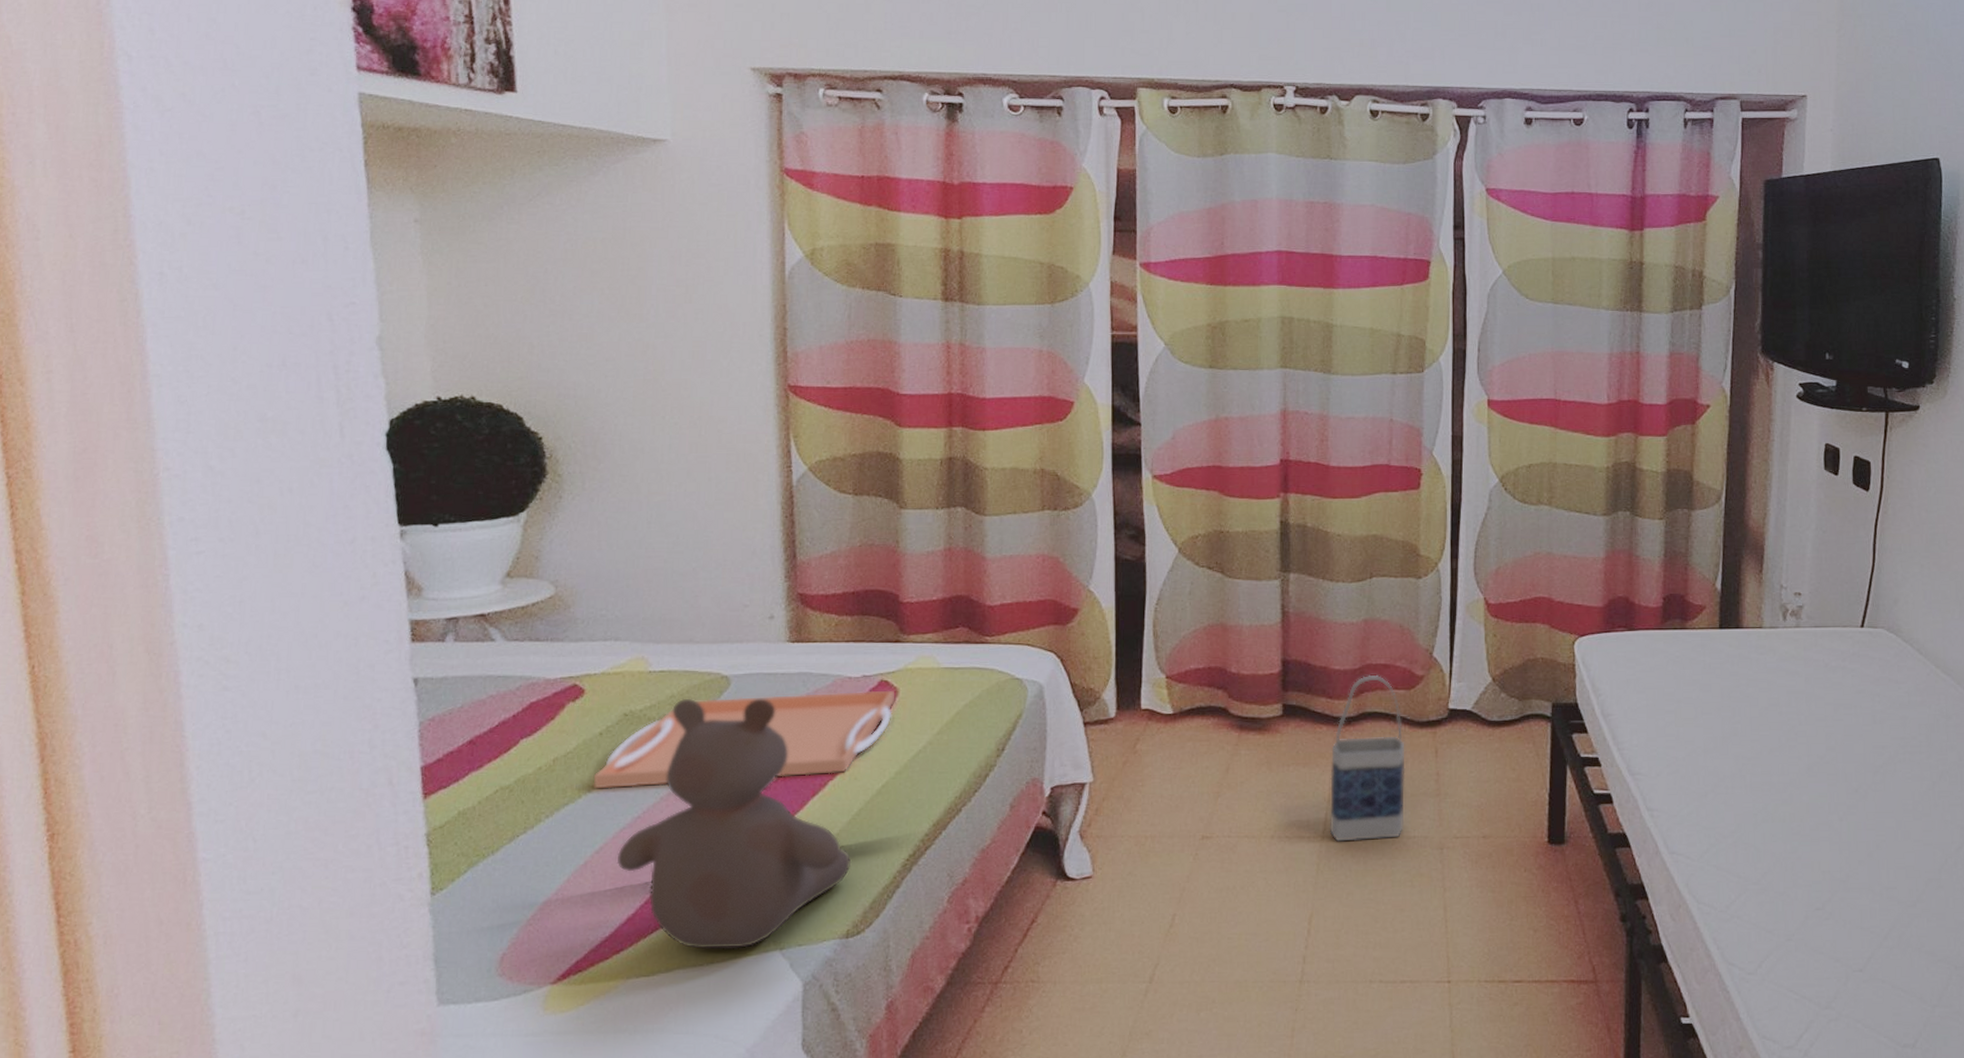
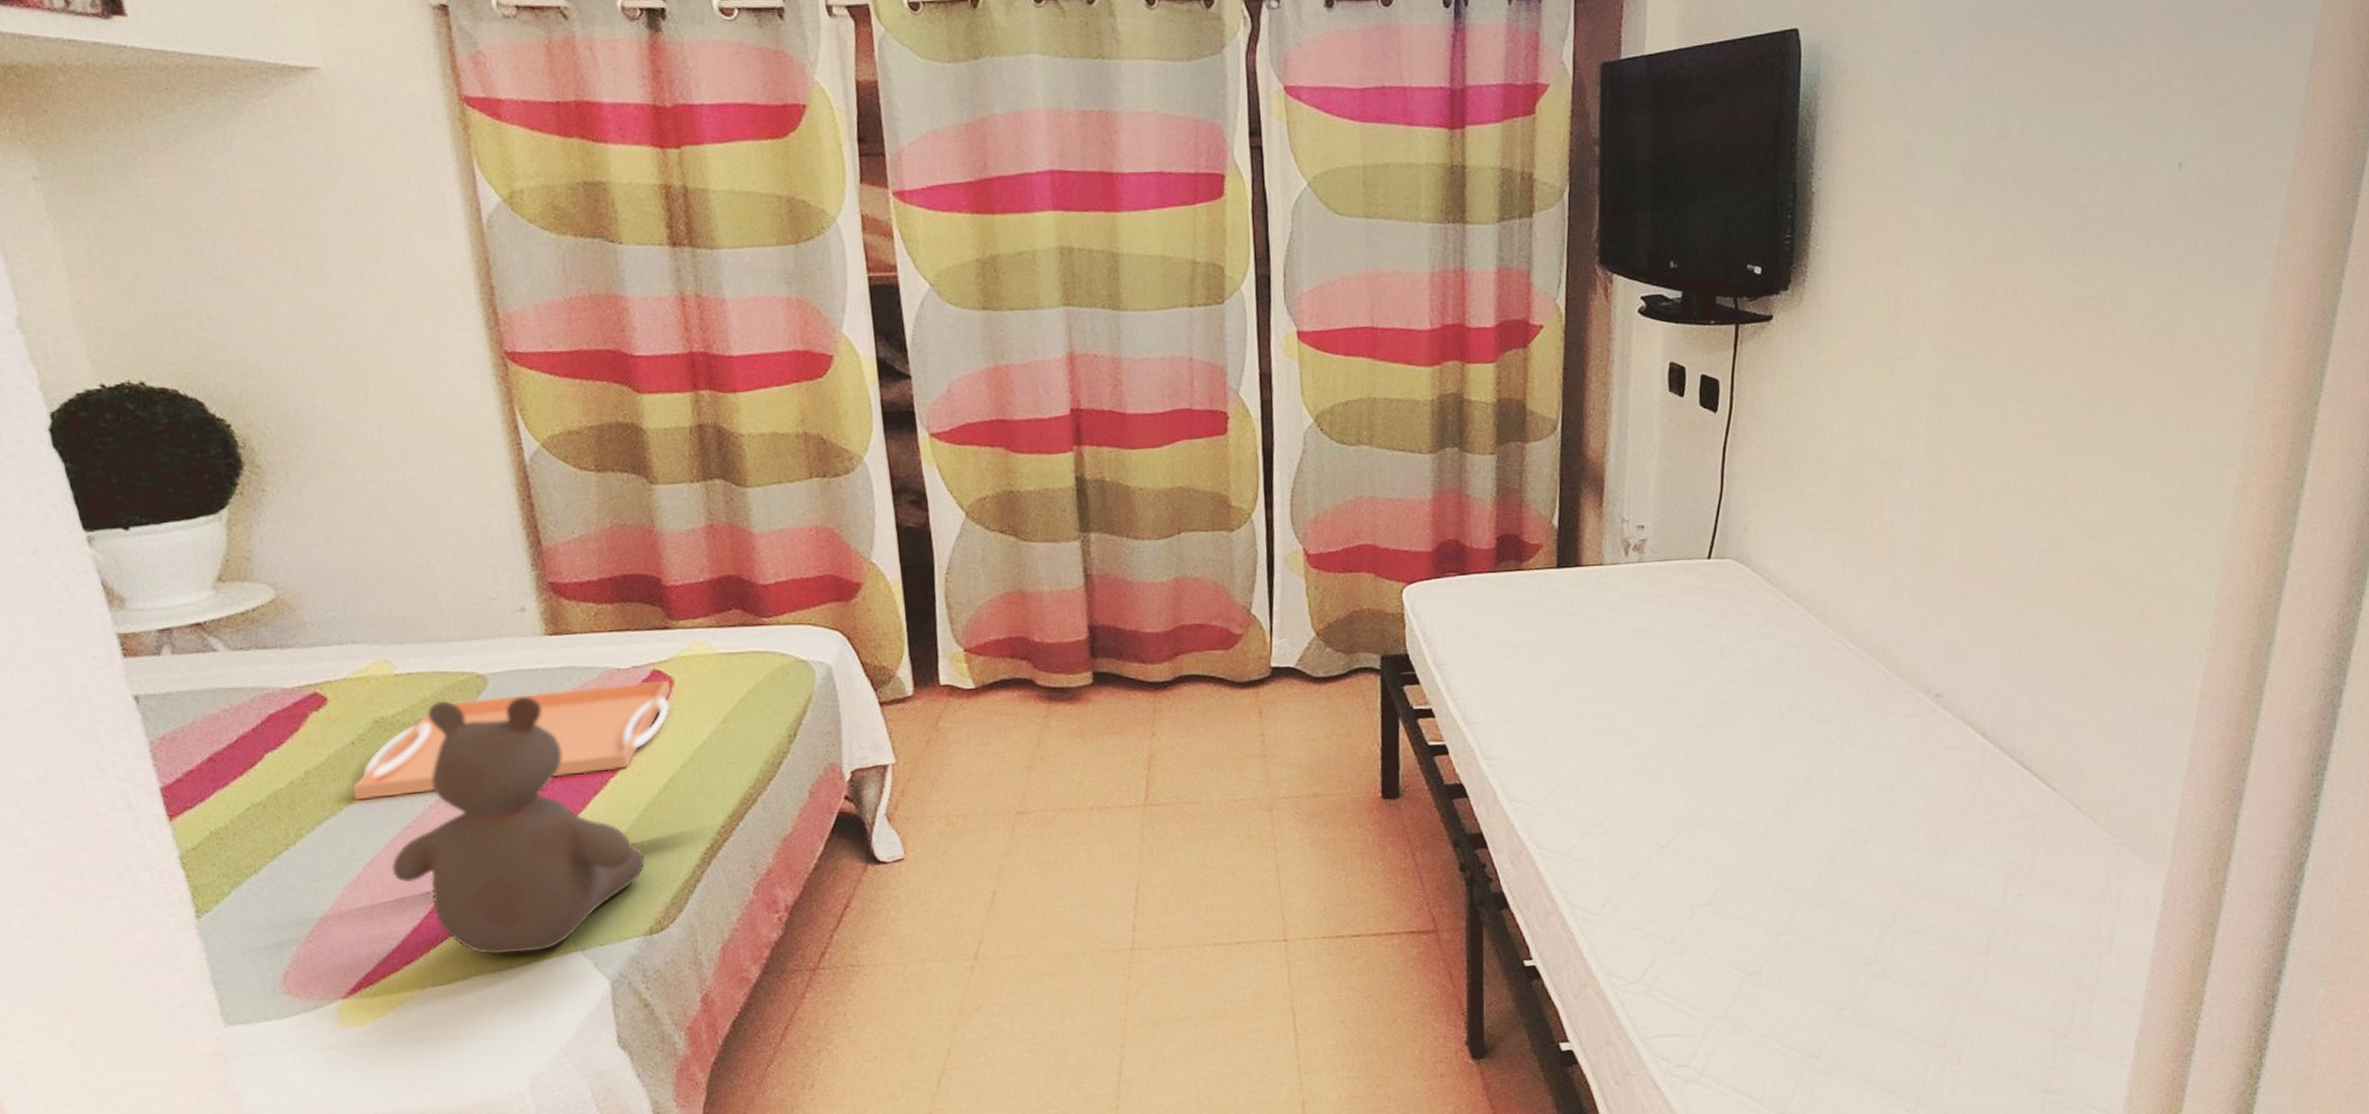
bag: present [1329,674,1405,842] -> none [1148,635,1230,809]

